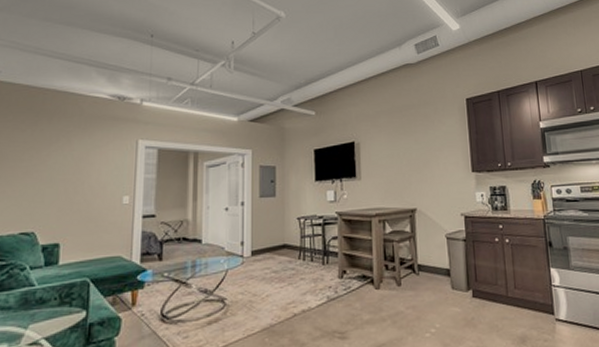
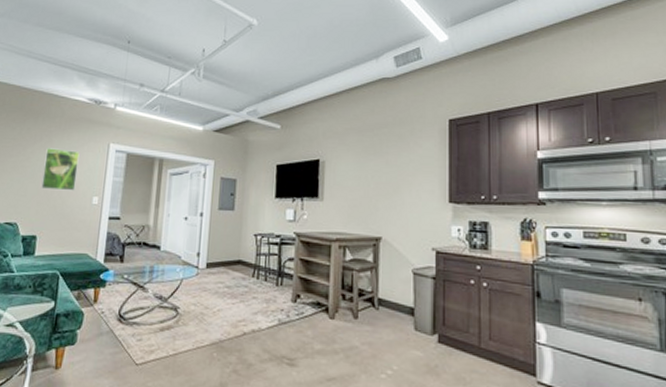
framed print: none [61,149,104,193] -> present [41,148,80,191]

